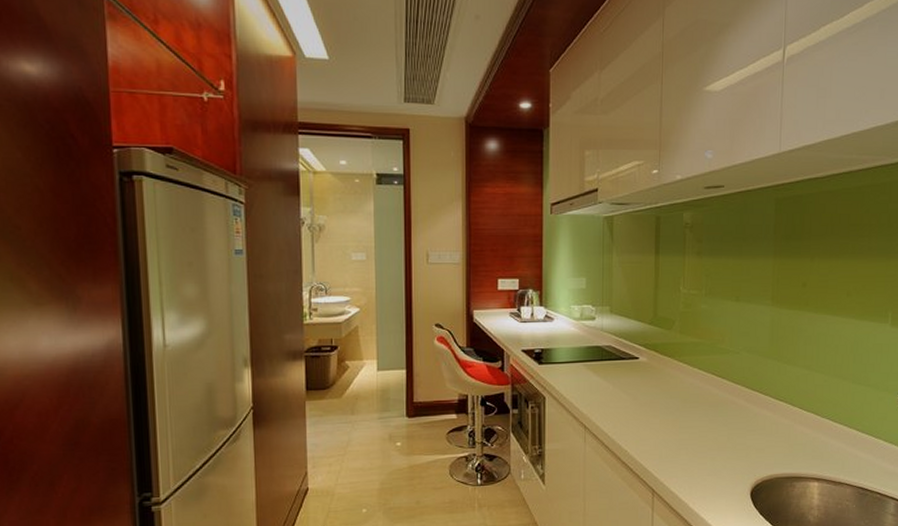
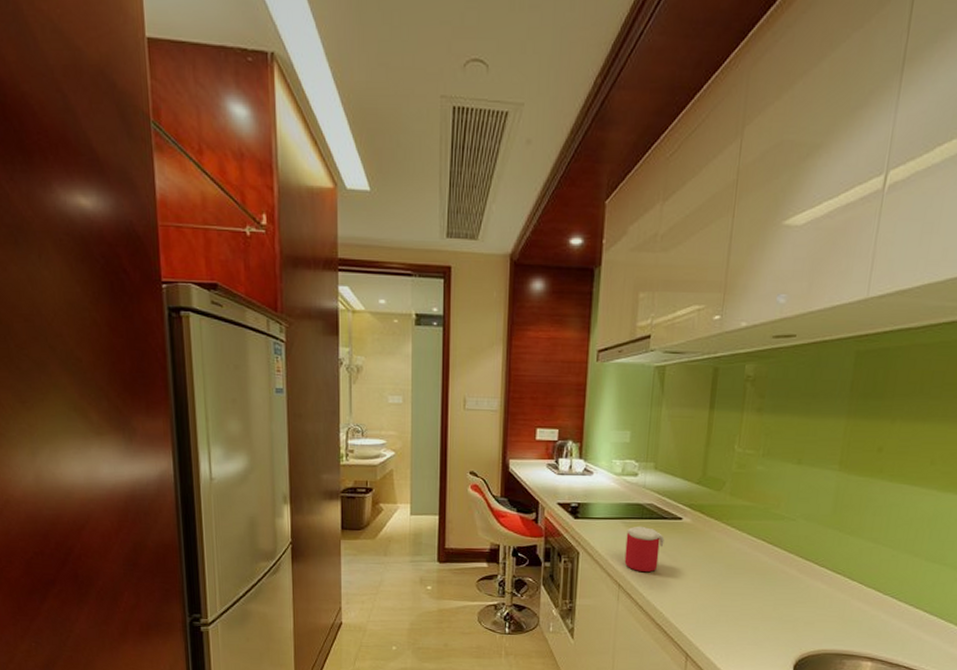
mug: none [588,367,624,413] -> present [624,526,665,573]

